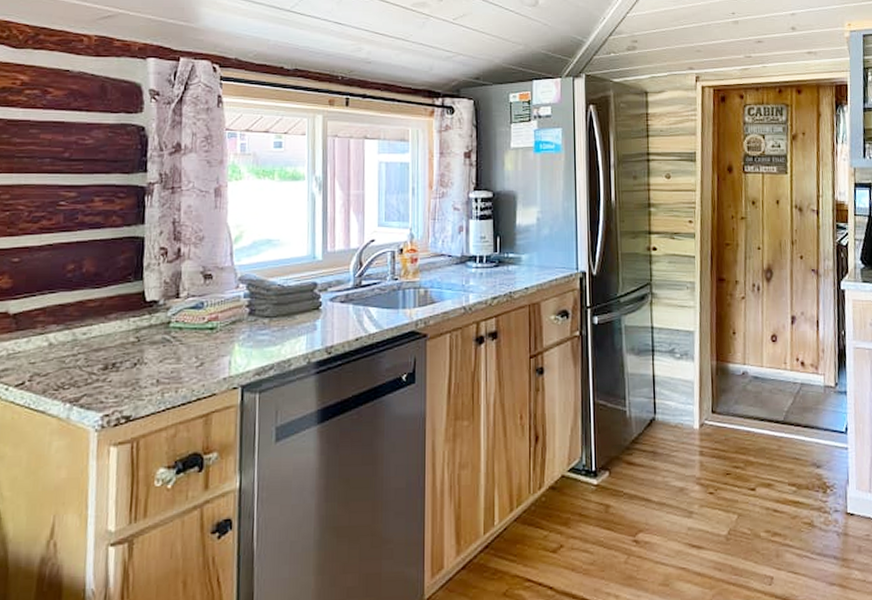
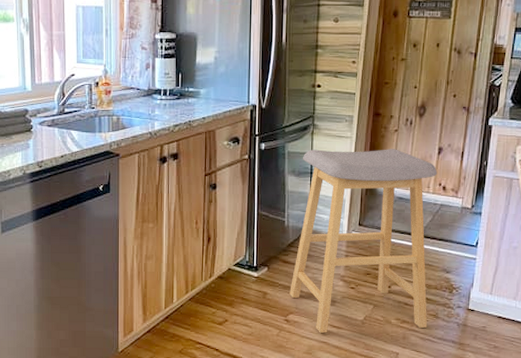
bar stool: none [637,319,803,556] -> present [289,149,438,333]

